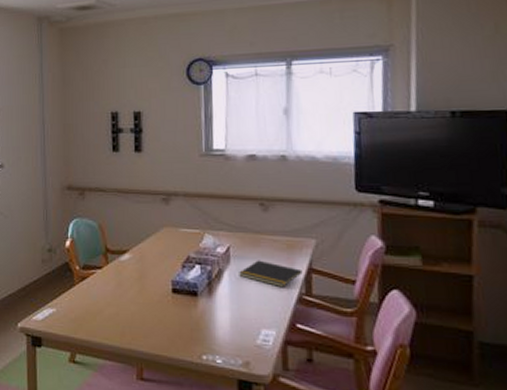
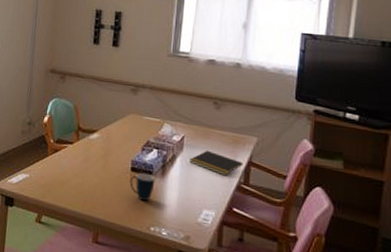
mug: none [172,293,202,325] -> present [129,172,156,201]

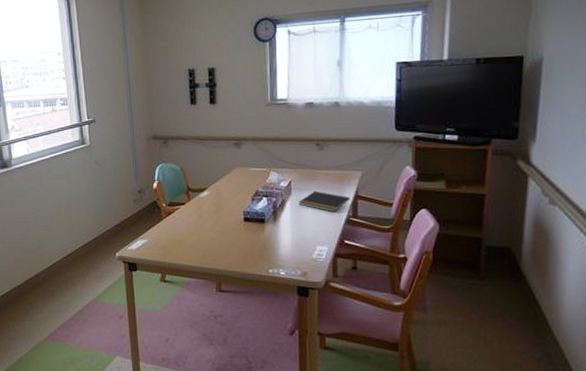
mug: present [129,172,156,201] -> none [244,221,269,246]

